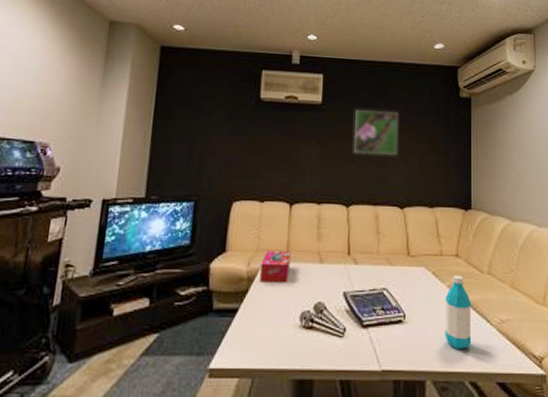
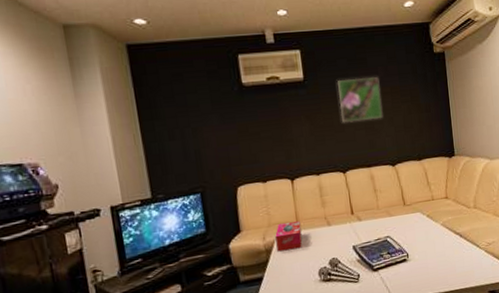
water bottle: present [445,275,472,349] -> none [440,213,466,273]

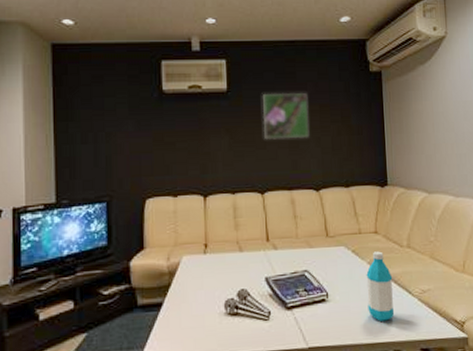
tissue box: present [275,220,303,252] -> none [181,242,210,276]
water bottle: none [440,213,466,273] -> present [366,251,395,321]

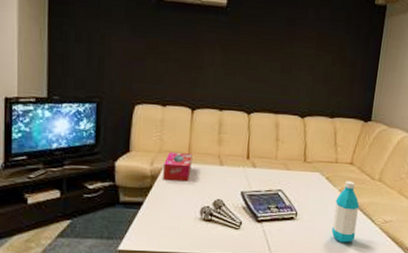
tissue box: none [181,242,210,276] -> present [163,151,192,182]
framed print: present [263,93,310,138] -> none [258,14,308,64]

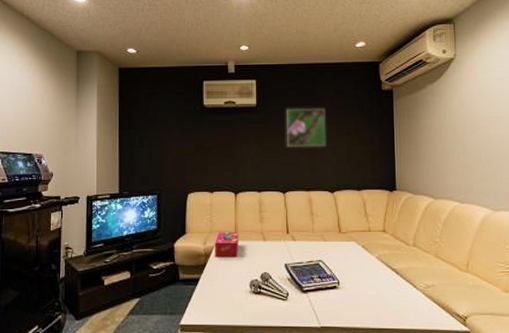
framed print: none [258,14,308,64] -> present [287,108,326,146]
water bottle: present [331,181,360,243] -> none [374,248,400,310]

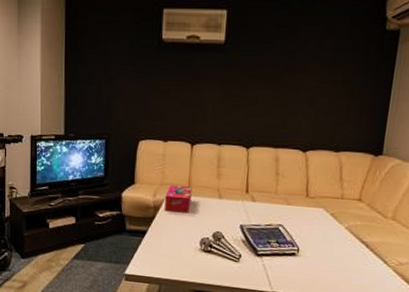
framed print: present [287,108,326,146] -> none [257,49,310,97]

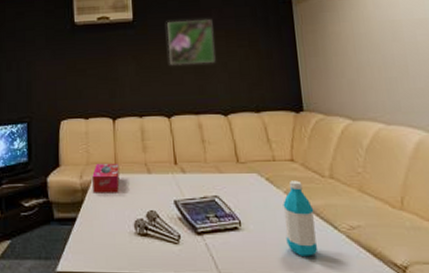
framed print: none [257,49,310,97] -> present [167,20,215,64]
water bottle: none [337,218,370,284] -> present [283,180,318,256]

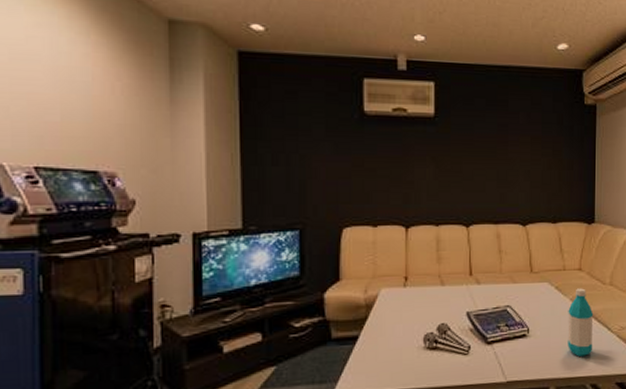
tissue box: present [92,162,120,193] -> none [379,275,410,309]
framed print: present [167,20,215,64] -> none [472,122,520,170]

